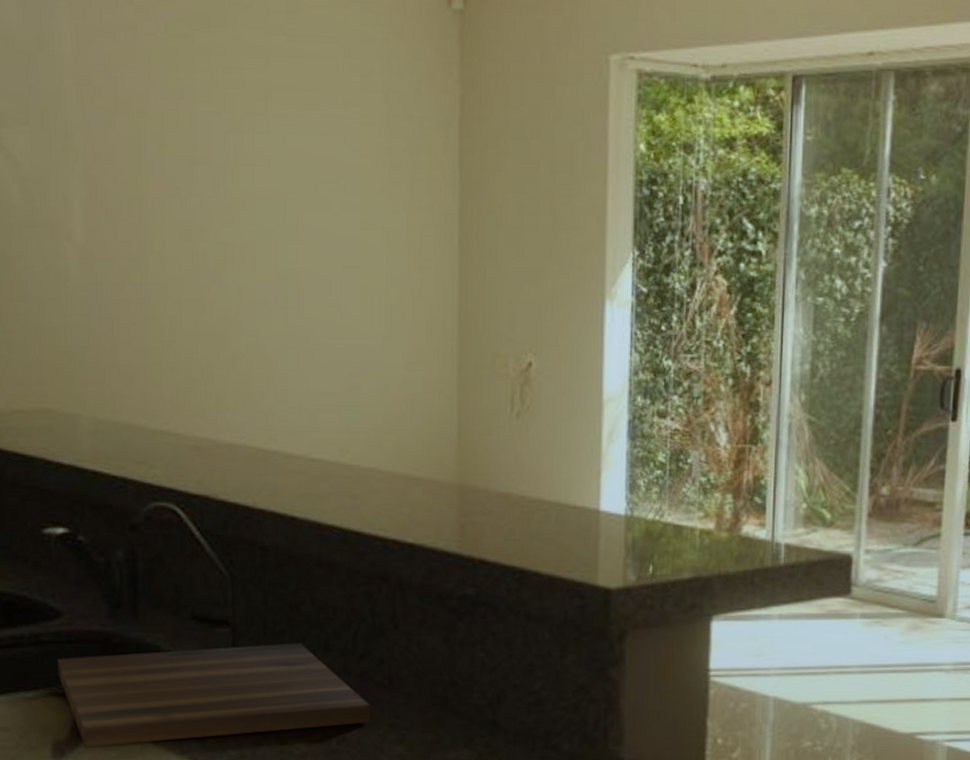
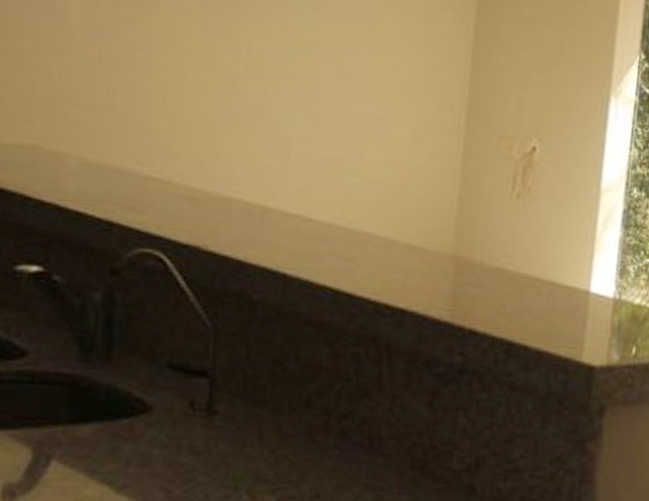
cutting board: present [57,643,370,748] -> none [16,398,348,492]

